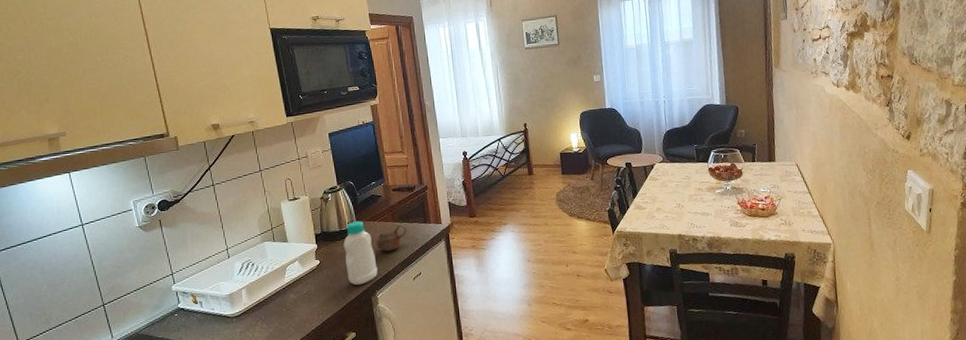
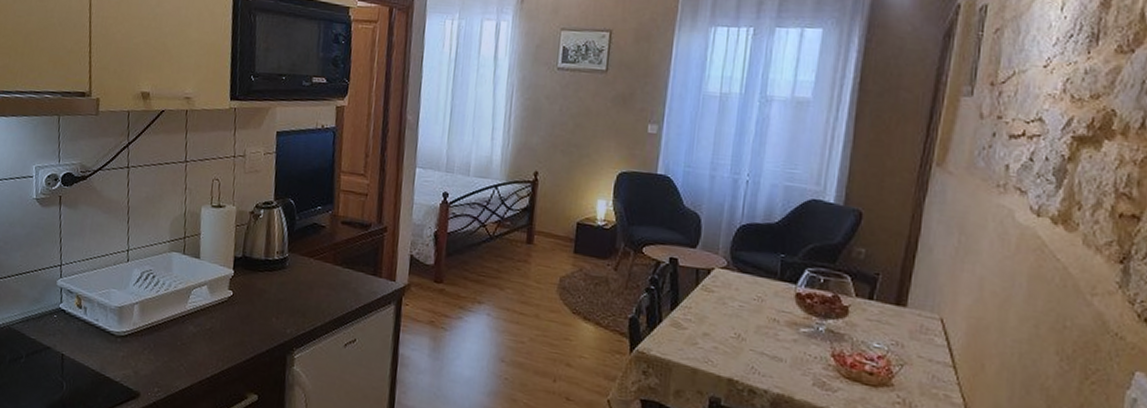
bottle: present [343,220,378,285] -> none [263,251,303,336]
cup: present [376,224,408,251] -> none [306,270,350,302]

